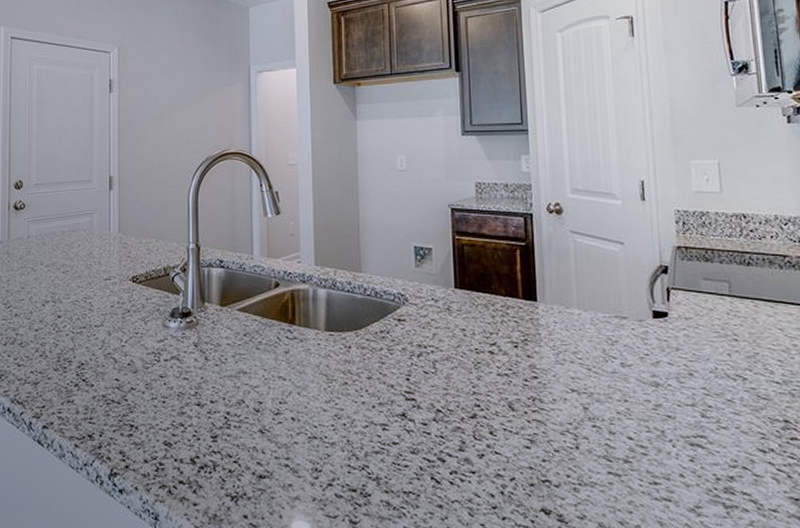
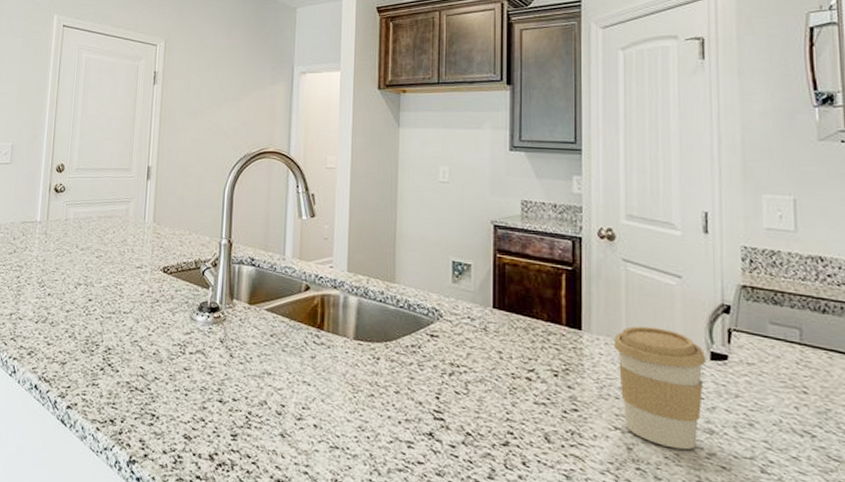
coffee cup: none [566,293,650,404] -> present [614,326,707,450]

